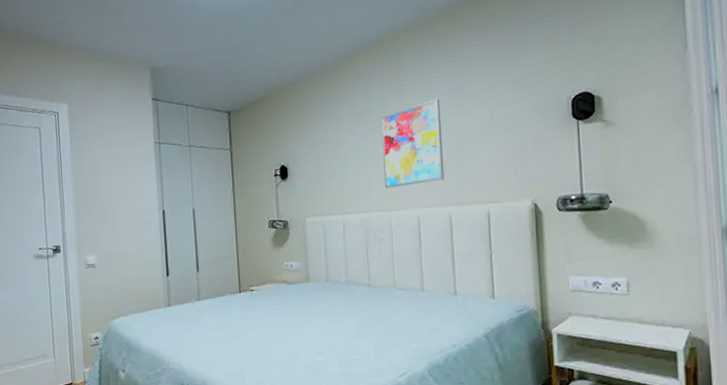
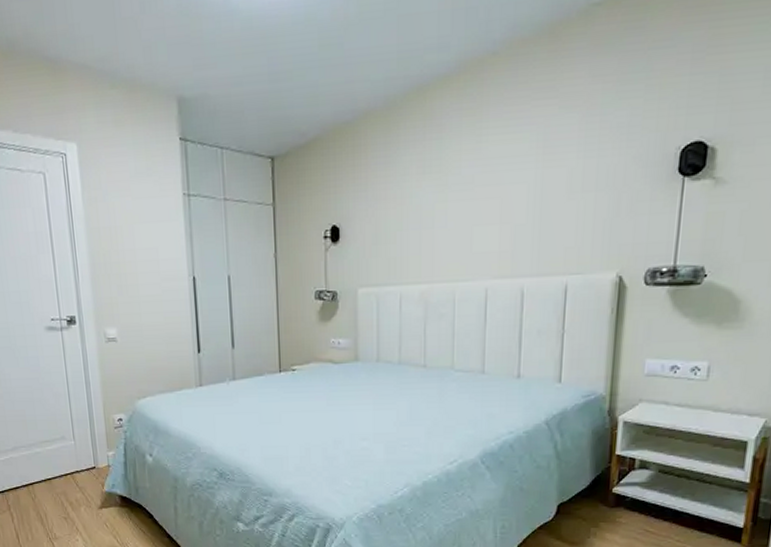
wall art: present [381,98,445,188] -> none [452,145,526,255]

